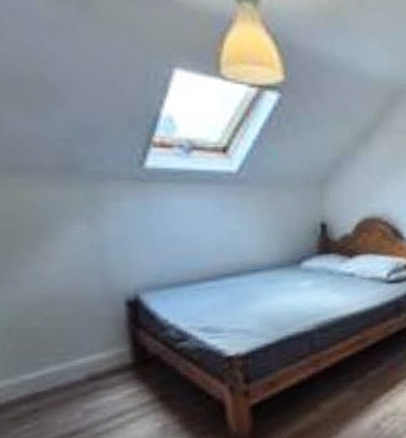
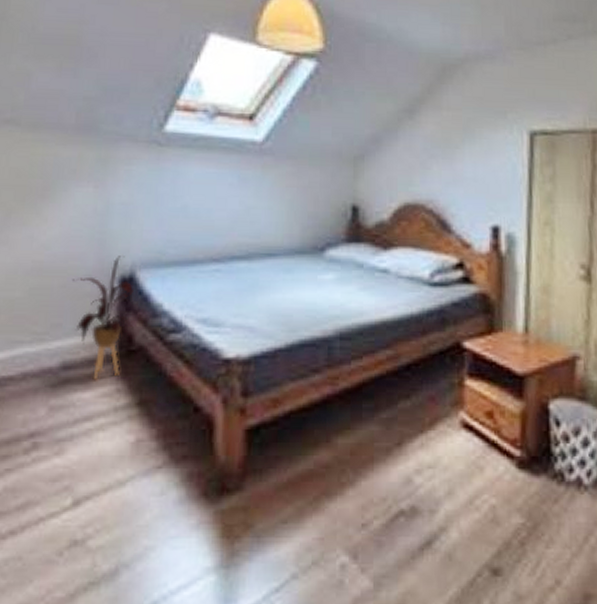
house plant: none [82,283,146,385] -> present [71,256,134,380]

